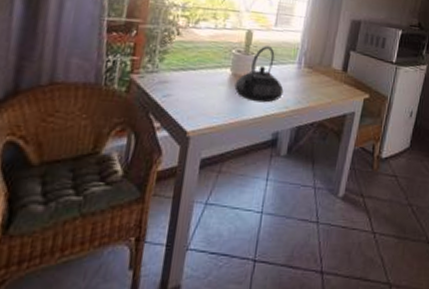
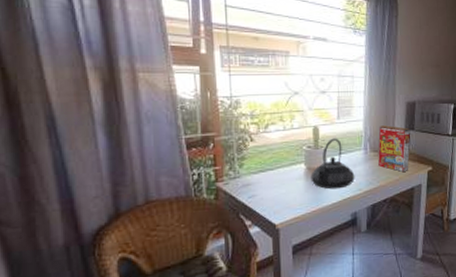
cereal box: none [311,41,352,95] -> present [378,125,411,172]

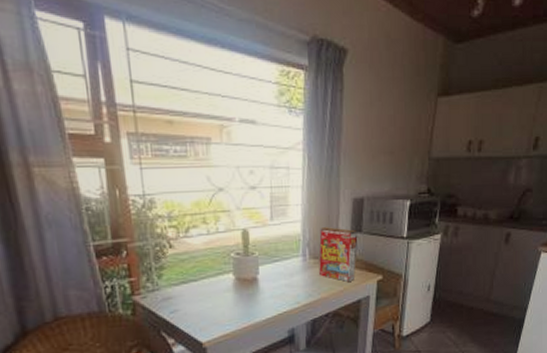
teapot: present [310,138,355,190] -> none [240,243,292,303]

